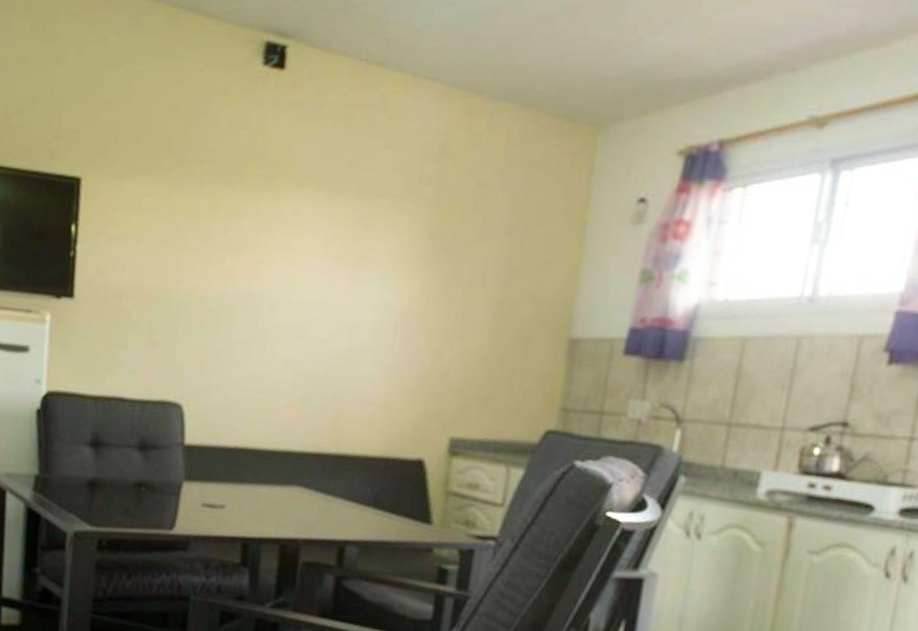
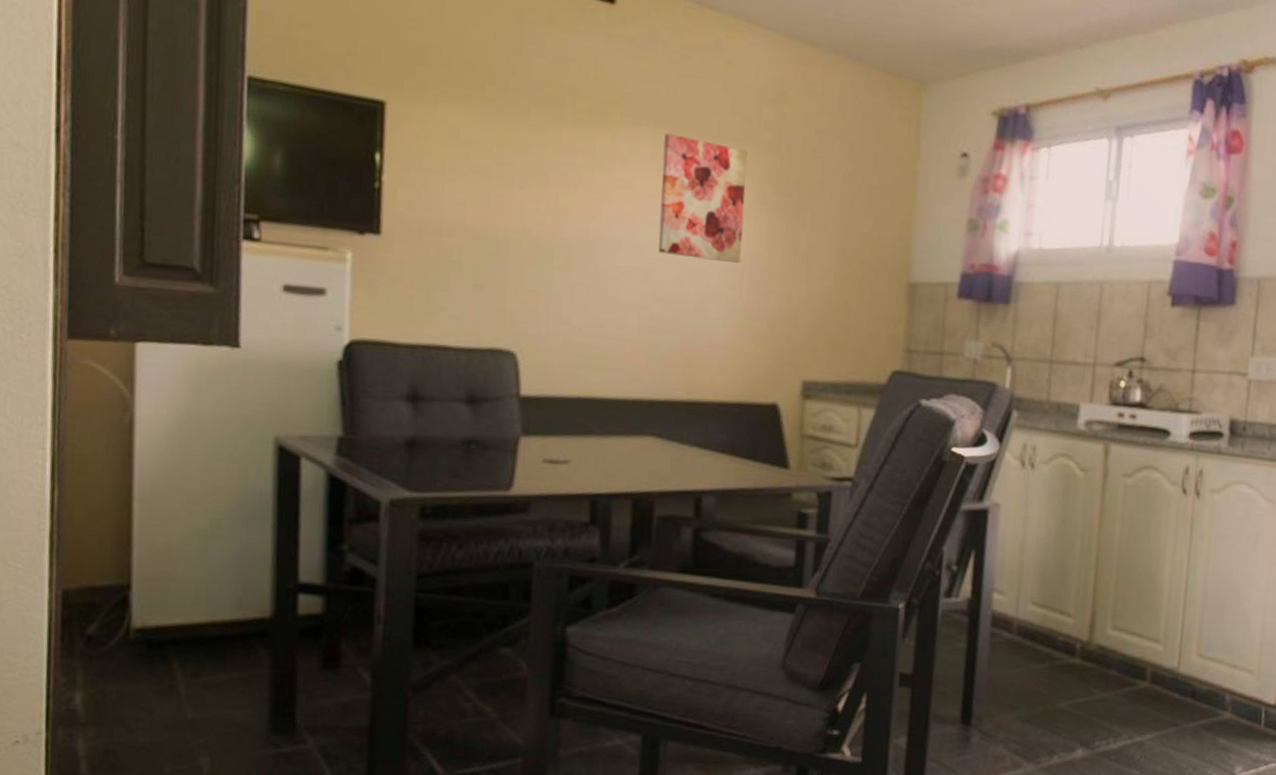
wall art: none [315,193,407,320] -> present [658,133,748,263]

